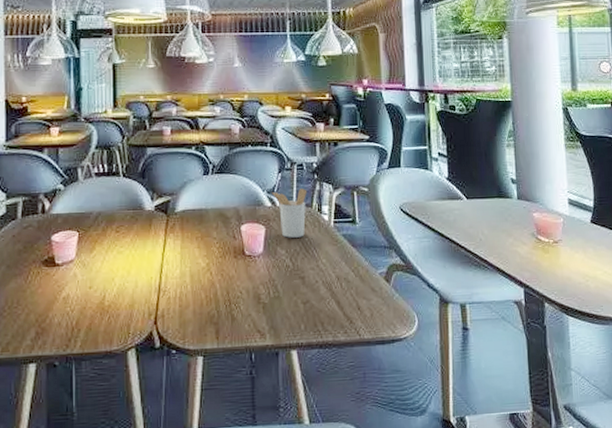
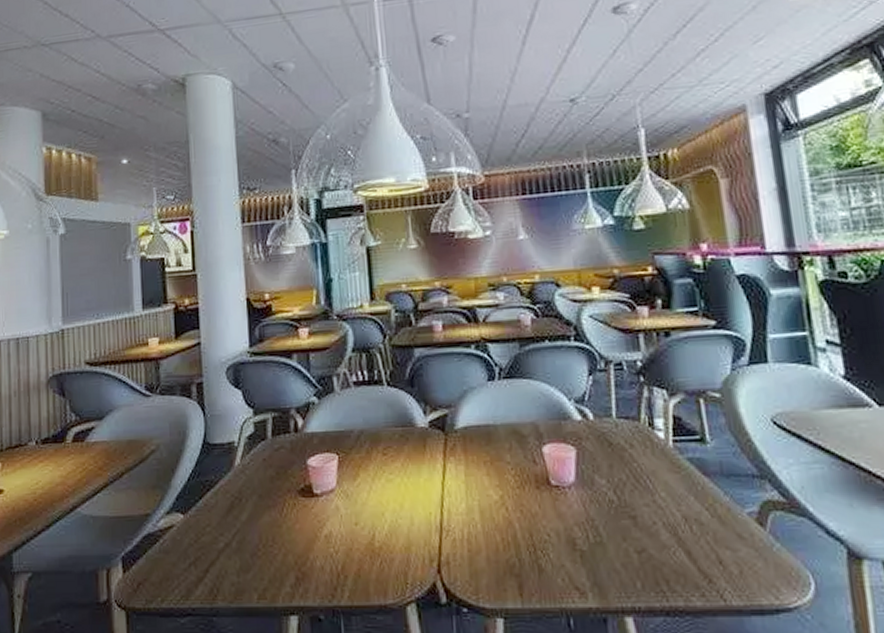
utensil holder: present [271,189,307,238] -> none [580,396,632,463]

